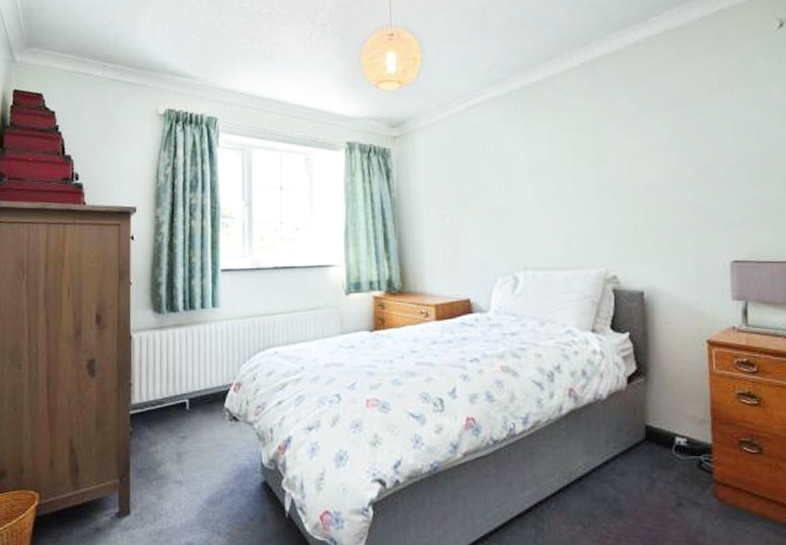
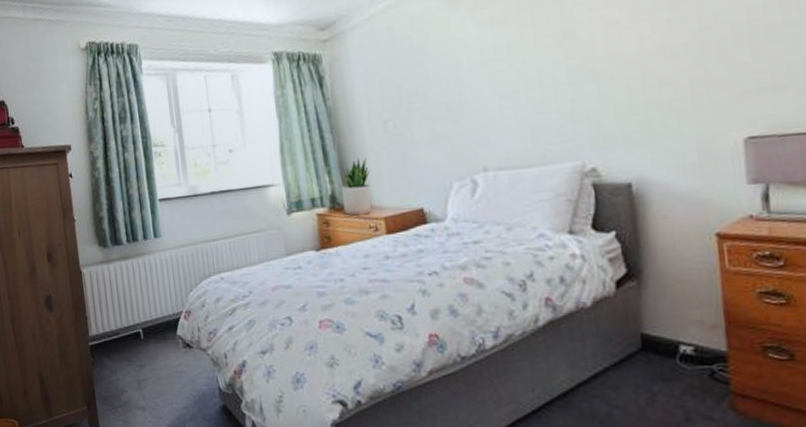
planter: none [398,248,426,301] -> present [341,157,372,216]

